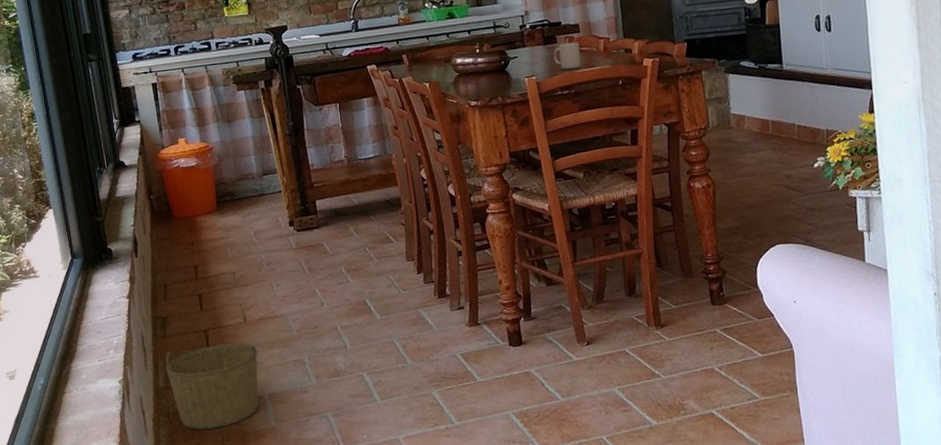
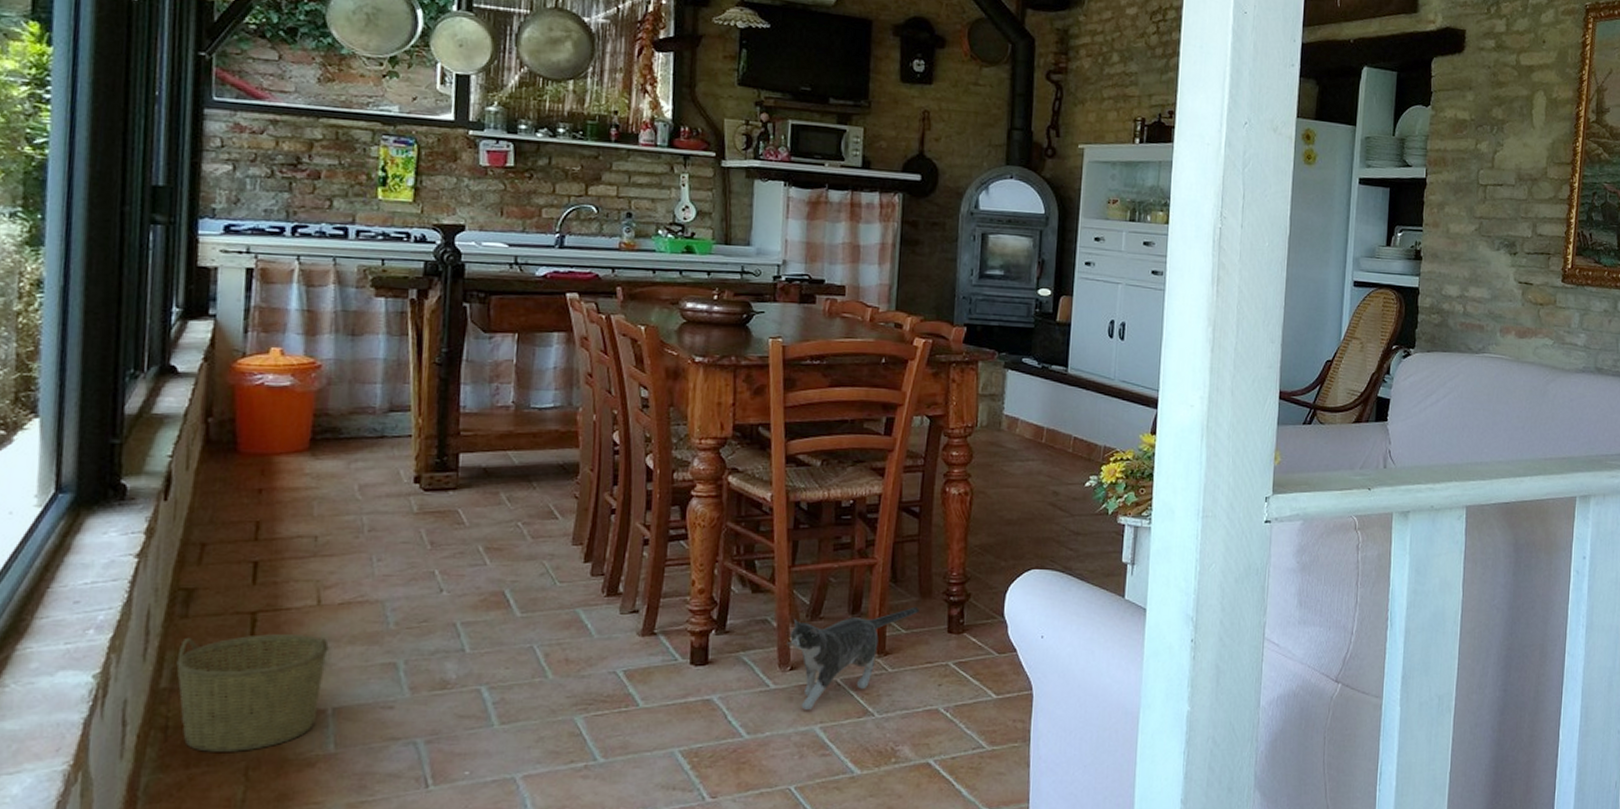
cup: present [553,42,581,70] -> none [808,305,842,338]
cat: none [581,285,685,377] -> present [787,606,919,711]

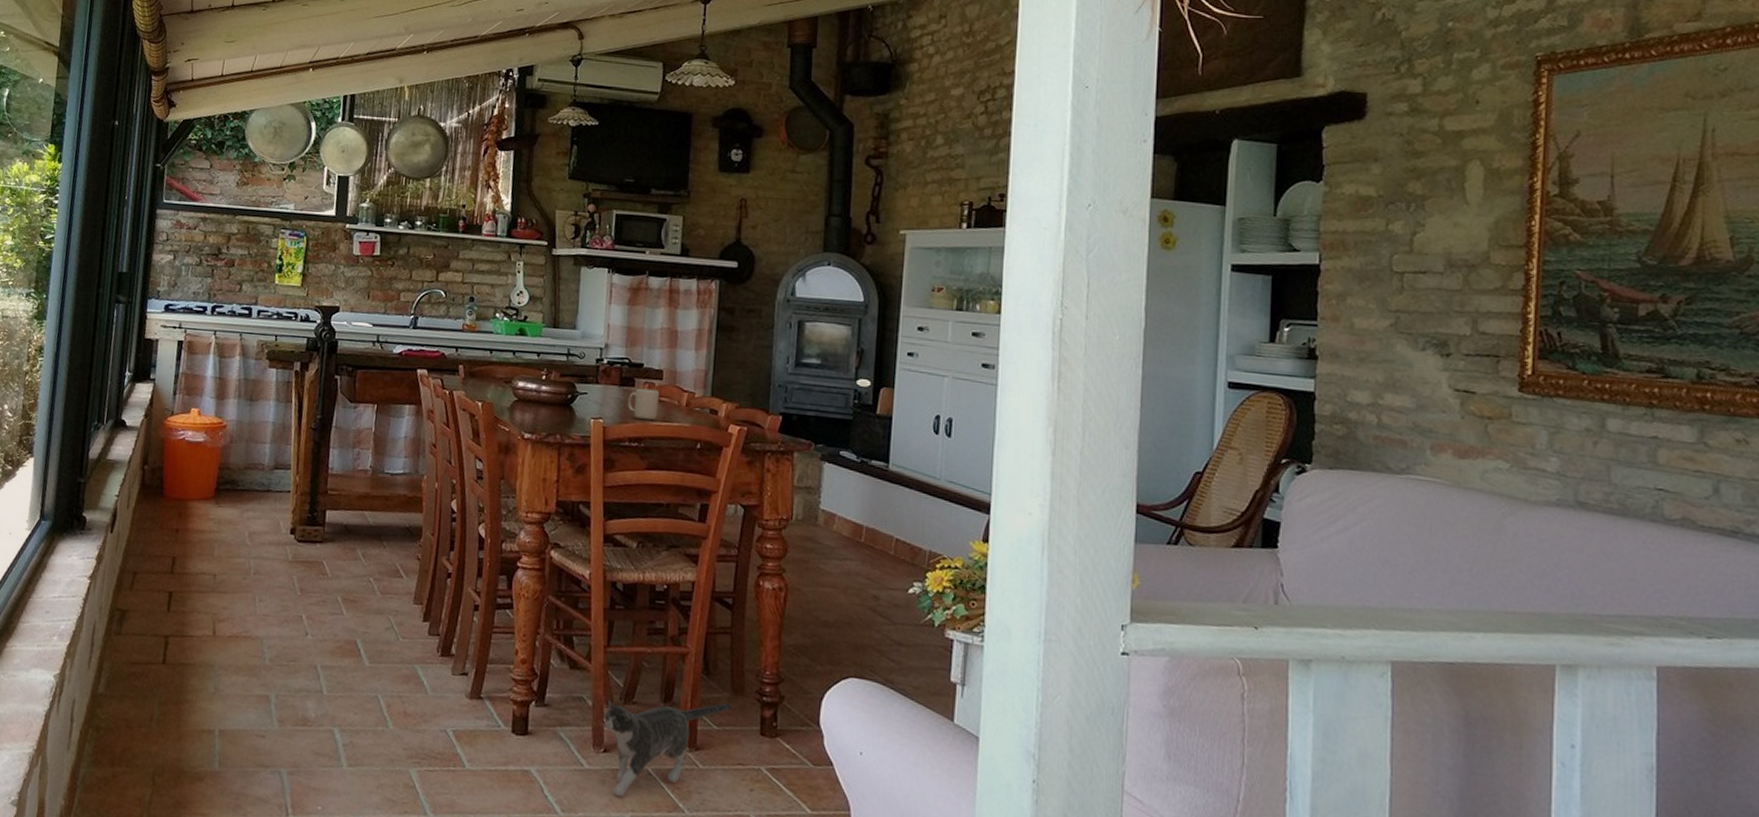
basket: present [176,634,329,752] -> none [110,651,219,759]
cup: none [808,305,842,338] -> present [628,388,659,421]

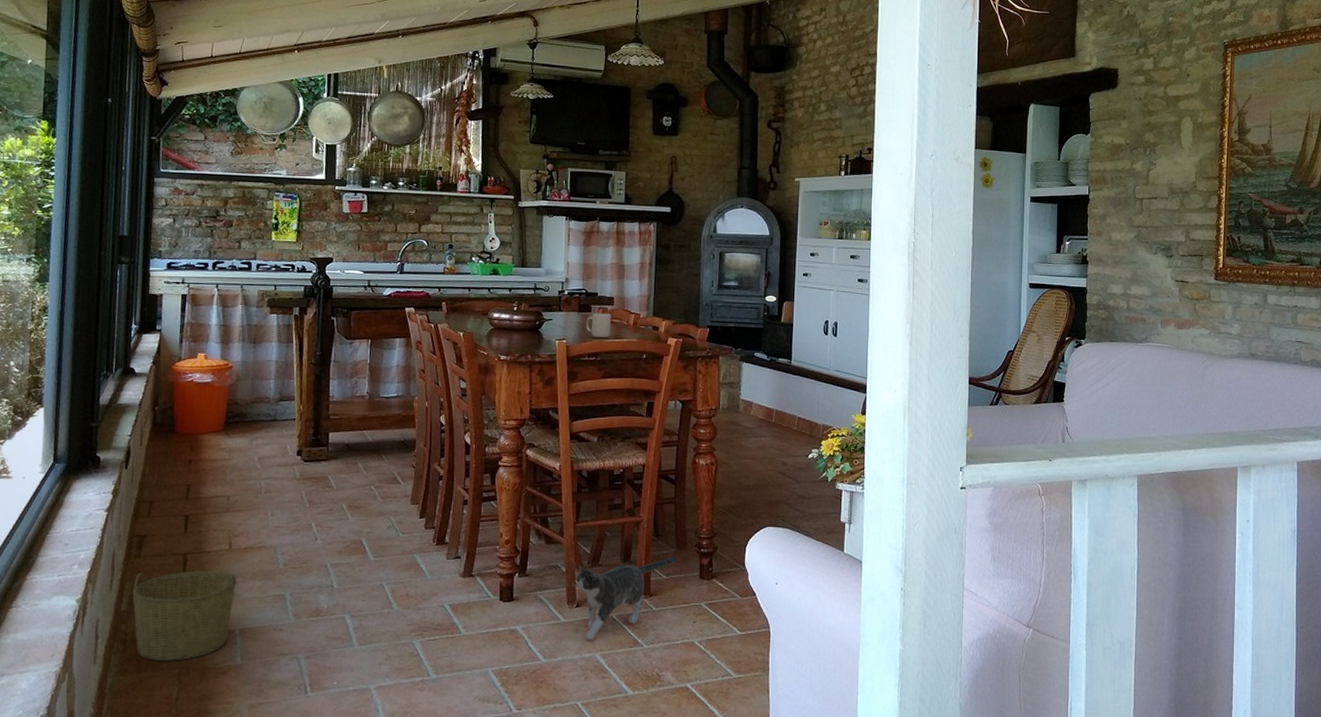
basket: none [110,651,219,759] -> present [132,571,237,661]

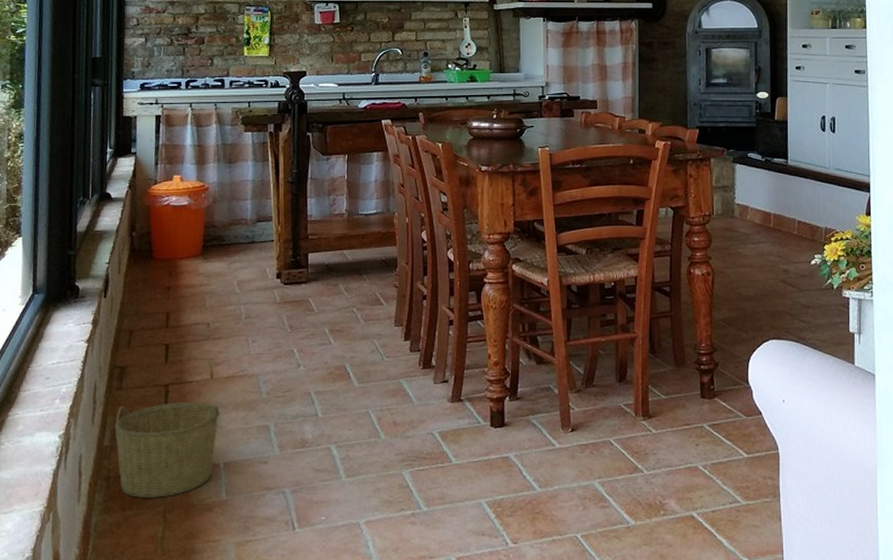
cat: present [573,556,677,641] -> none [567,375,676,468]
cup: present [586,313,611,339] -> none [569,117,595,145]

